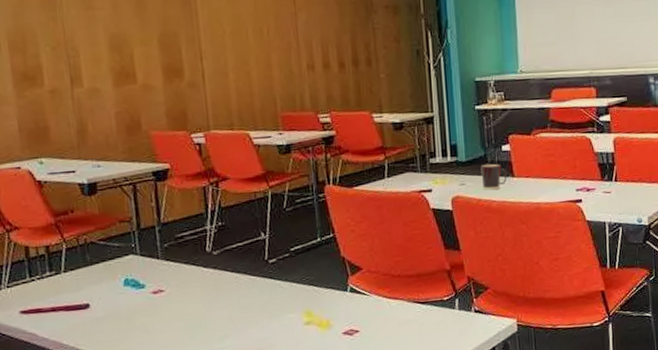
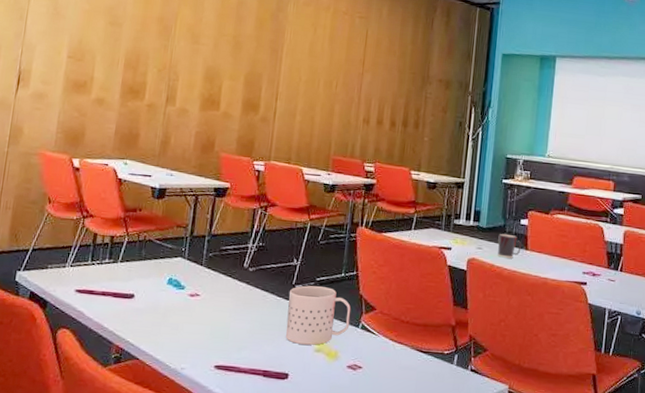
mug: none [263,255,337,321] -> present [285,285,351,345]

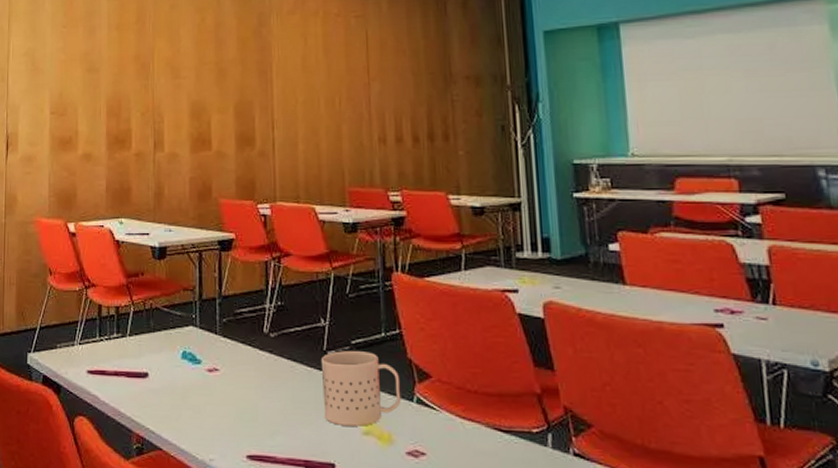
mug: present [497,233,522,258] -> none [580,265,616,298]

